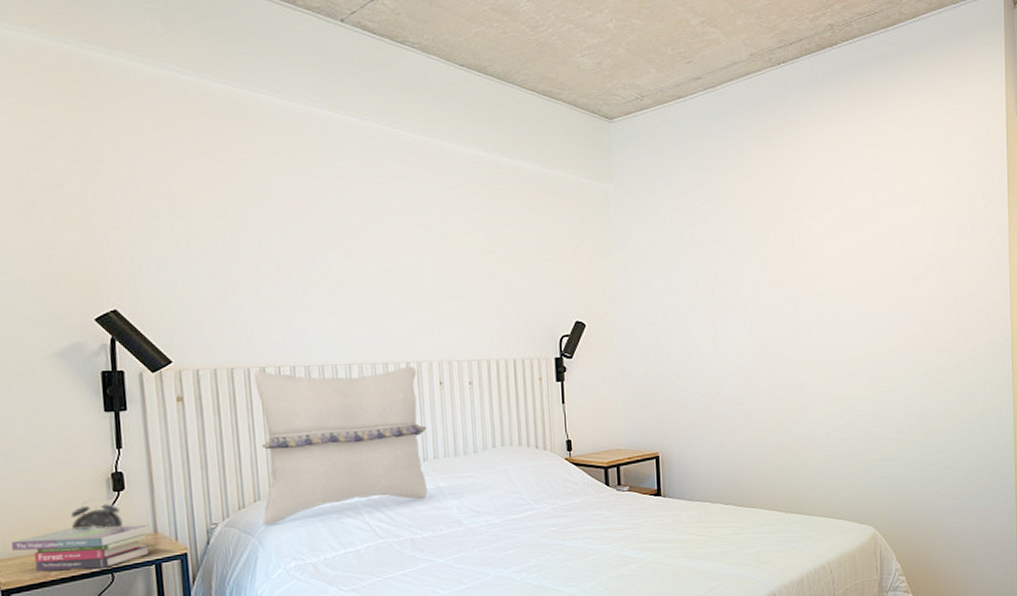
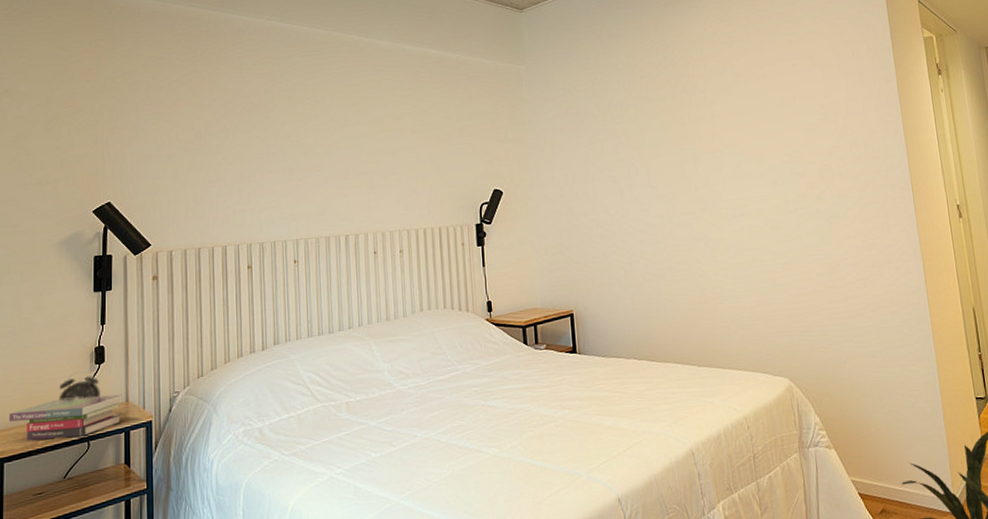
pillow: present [254,366,427,526] -> none [217,238,362,393]

